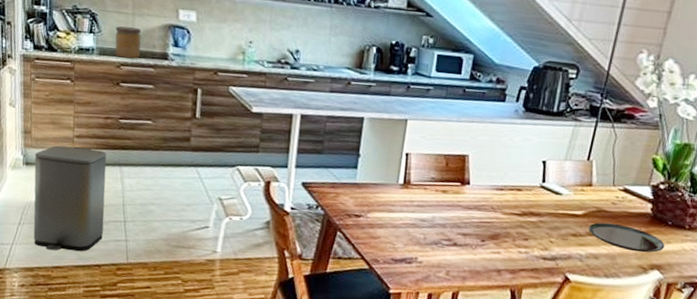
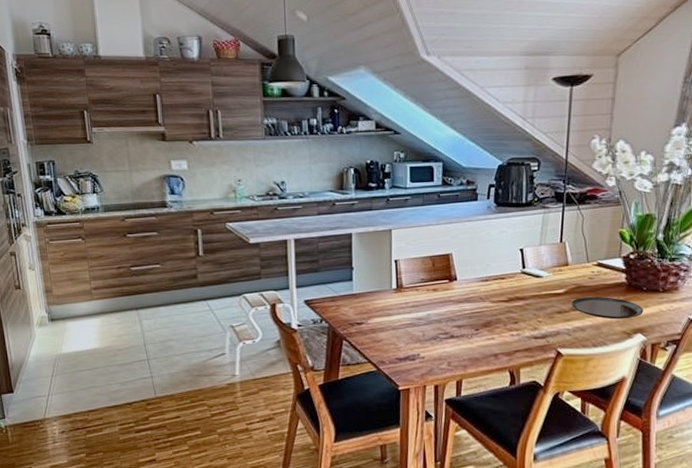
pedal bin: present [33,145,107,252] -> none [58,297,130,396]
jar: present [114,26,142,59] -> none [116,182,142,211]

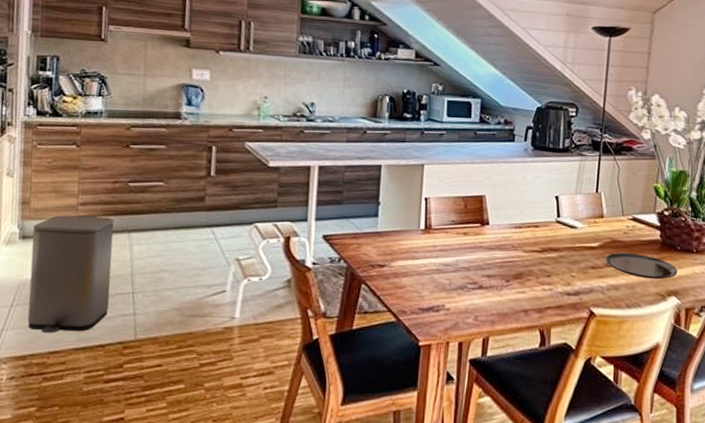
pedal bin: none [58,297,130,396] -> present [27,214,114,334]

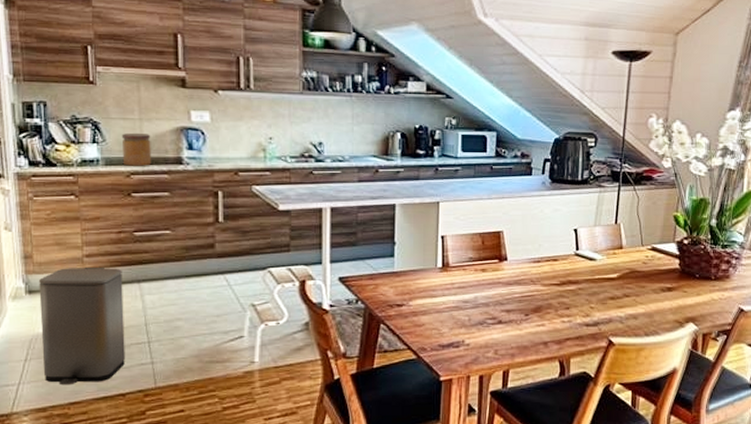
jar: none [124,87,154,120] -> present [121,132,152,166]
plate: present [606,252,677,280] -> none [625,282,696,307]

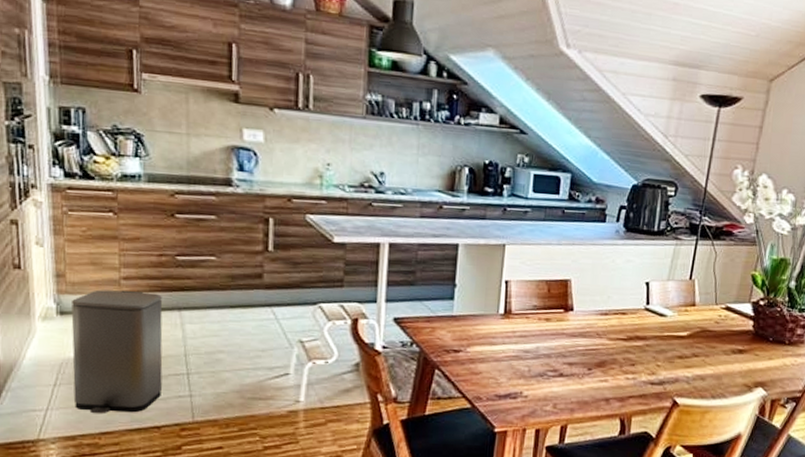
jar: present [121,132,152,166] -> none [166,148,199,186]

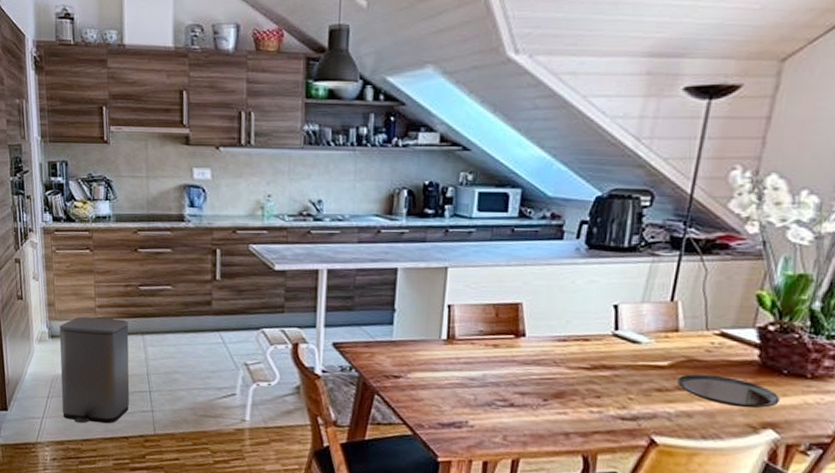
plate: none [694,342,767,371] -> present [677,373,780,409]

